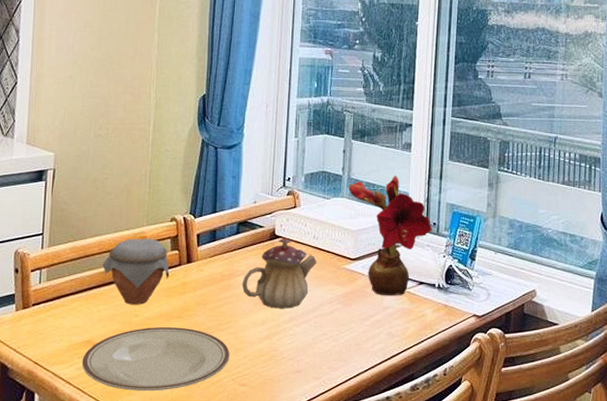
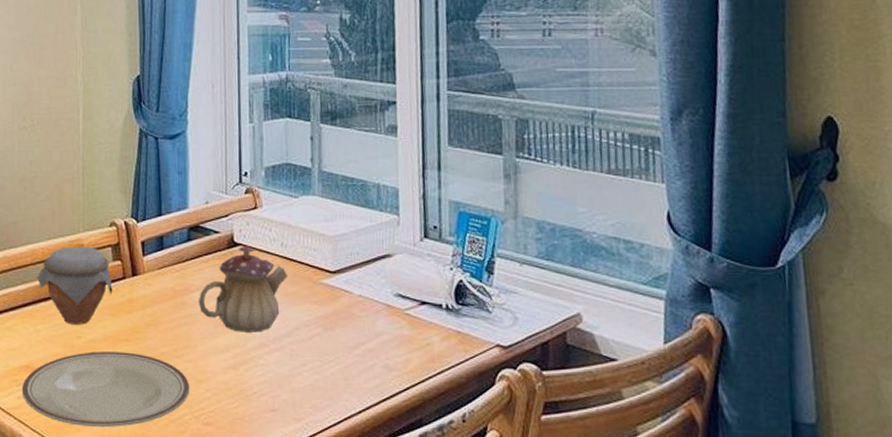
flower: present [349,175,432,296] -> none [320,166,433,319]

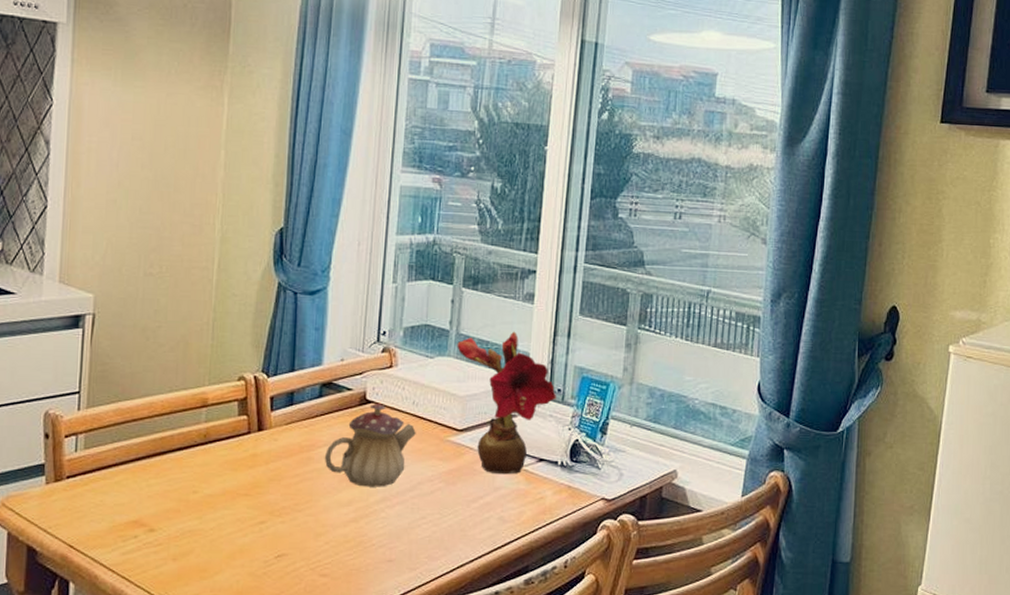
plate: present [21,351,190,428] -> none [127,506,308,582]
jar: present [37,246,113,324] -> none [153,400,236,479]
flower: none [320,166,433,319] -> present [457,331,556,475]

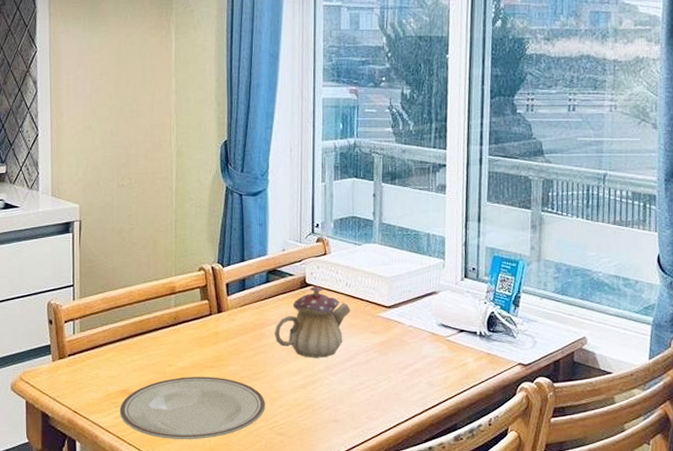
plate: none [127,506,308,582] -> present [119,377,265,440]
flower: present [457,331,556,475] -> none [380,219,471,345]

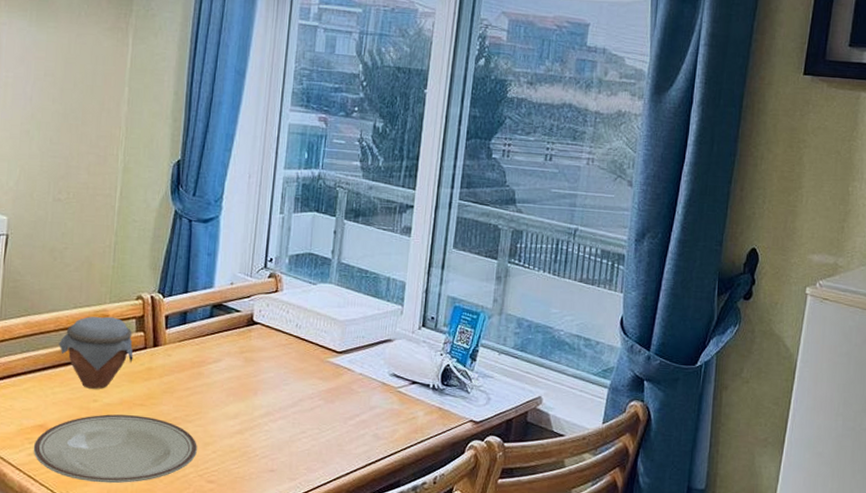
jar: none [134,288,201,355] -> present [59,316,133,389]
teapot: present [274,285,350,358] -> none [213,324,298,403]

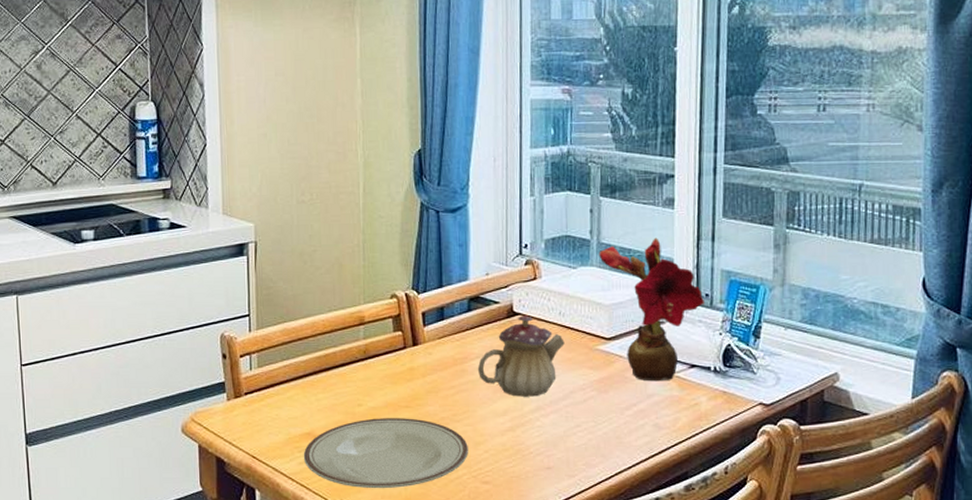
jar: present [59,316,133,389] -> none [318,318,394,393]
teapot: none [213,324,298,403] -> present [477,314,565,397]
flower: none [338,261,430,395] -> present [599,237,704,382]

